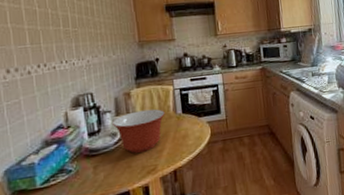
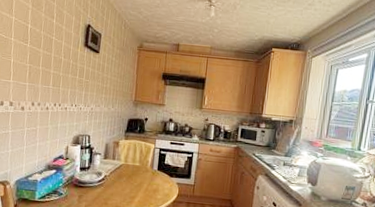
mixing bowl: present [111,109,165,153] -> none [99,159,143,195]

